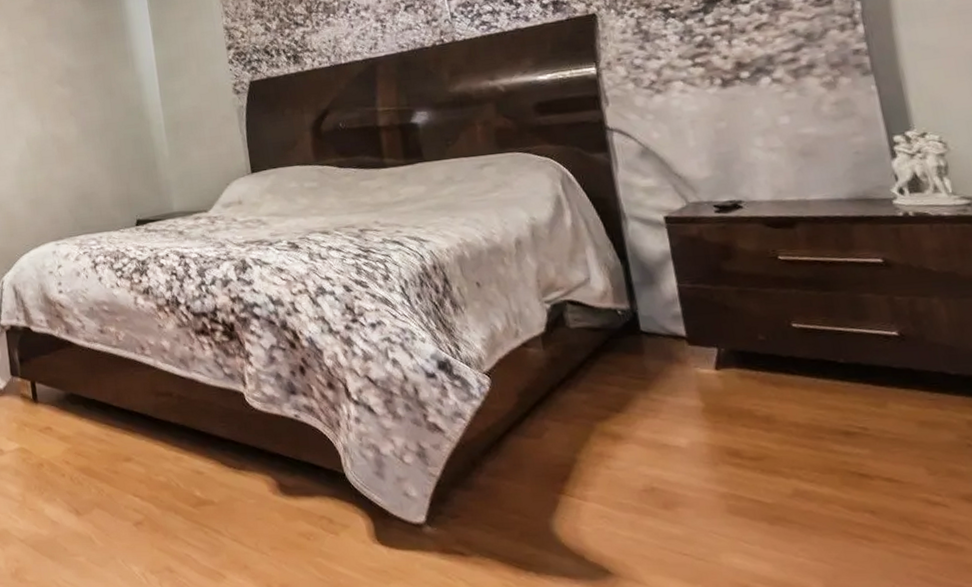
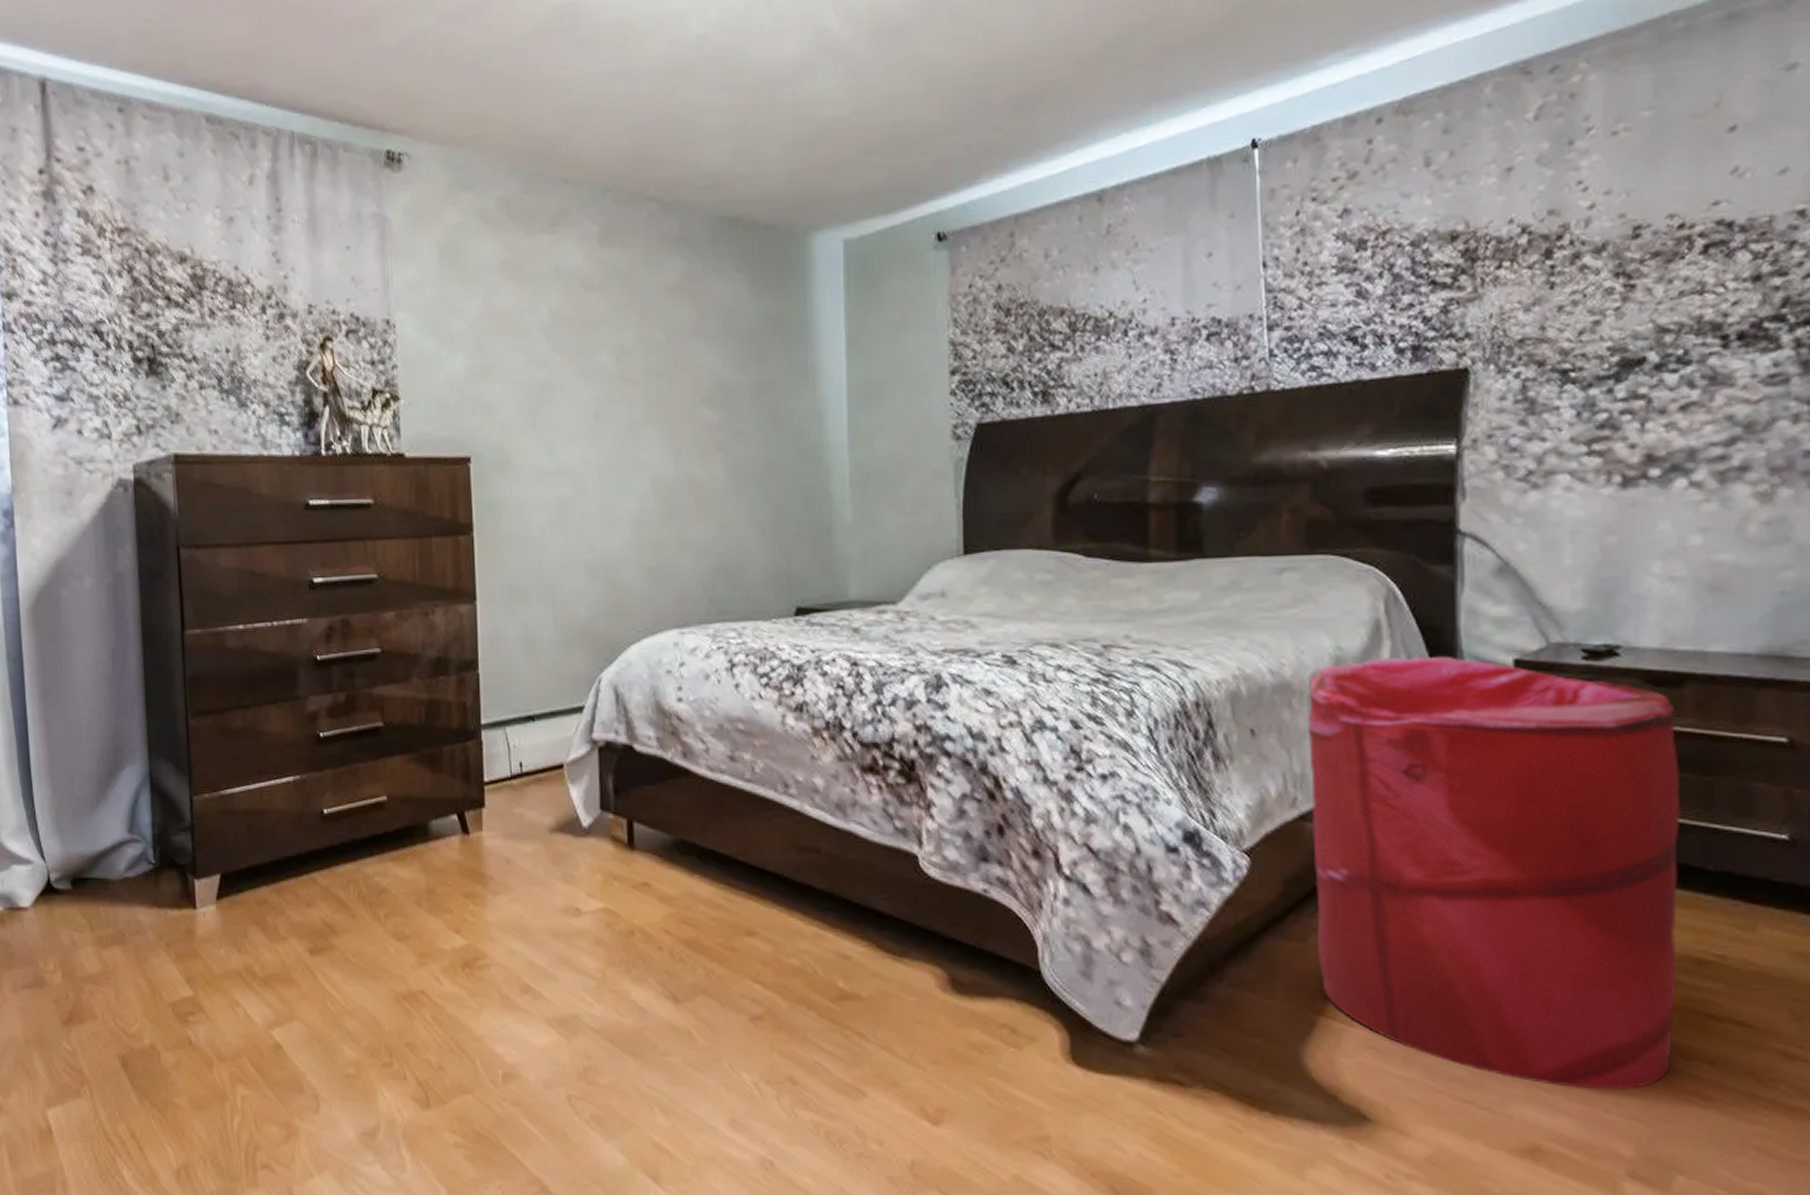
laundry hamper: none [514,217,840,538] -> present [1309,655,1681,1089]

